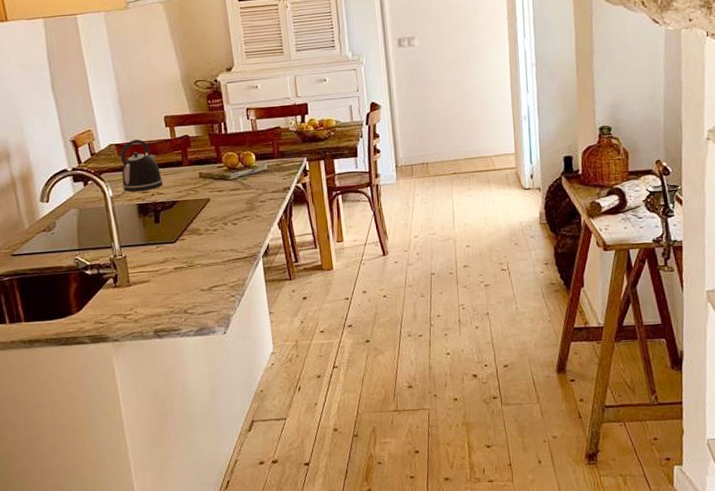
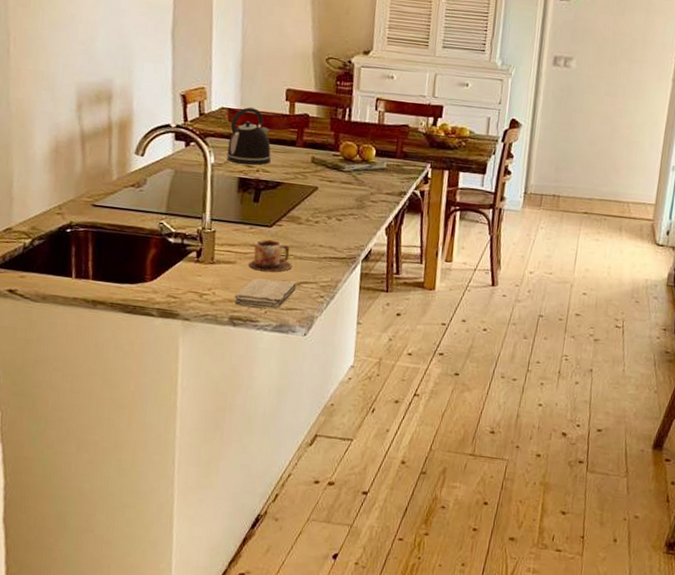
washcloth: none [154,288,208,319] -> present [234,278,296,309]
mug: none [162,254,201,284] -> present [249,239,292,273]

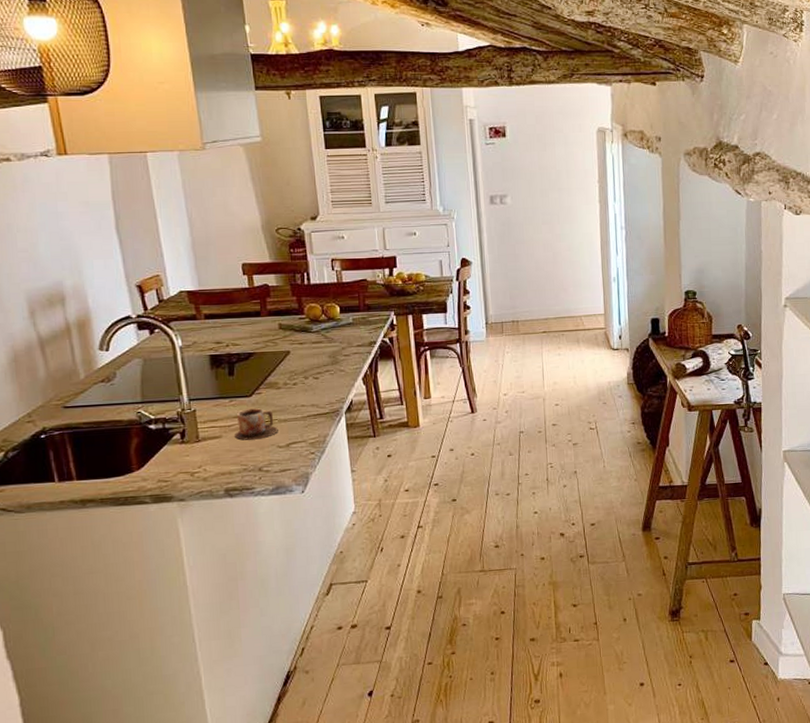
kettle: present [226,107,272,165] -> none [192,287,239,342]
washcloth: present [234,278,296,309] -> none [226,445,286,477]

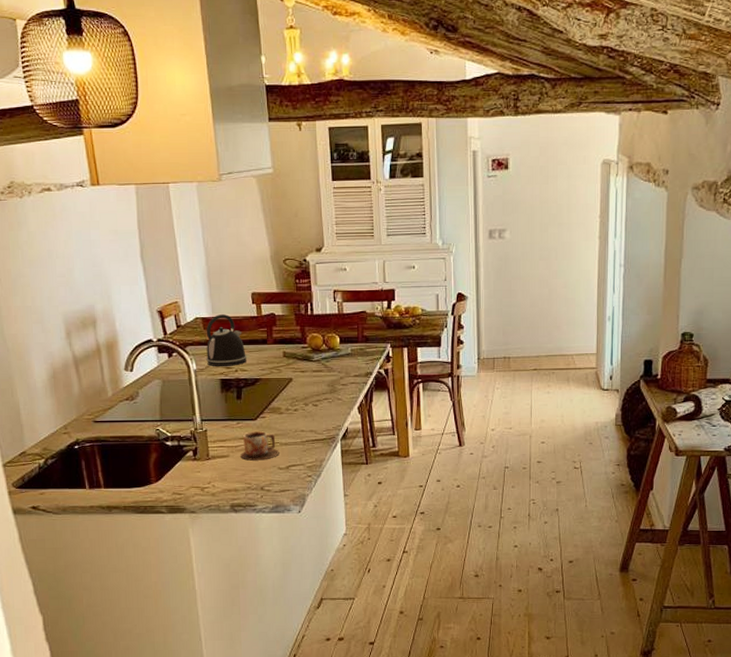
kettle: none [192,287,239,342] -> present [206,314,247,366]

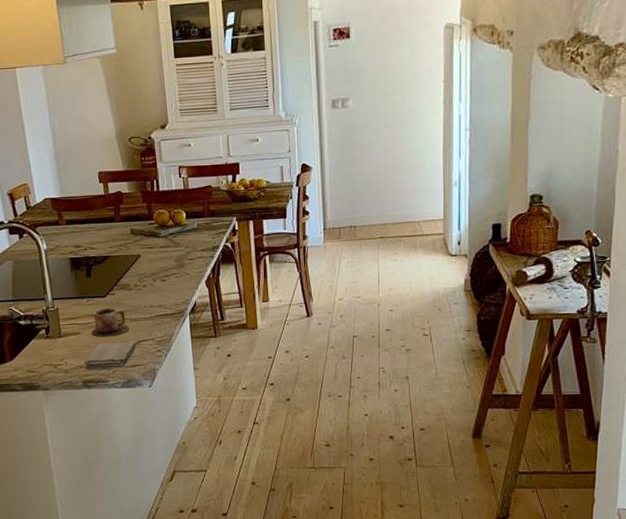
kettle: present [206,314,247,366] -> none [55,194,96,246]
washcloth: none [232,467,286,494] -> present [84,342,136,370]

